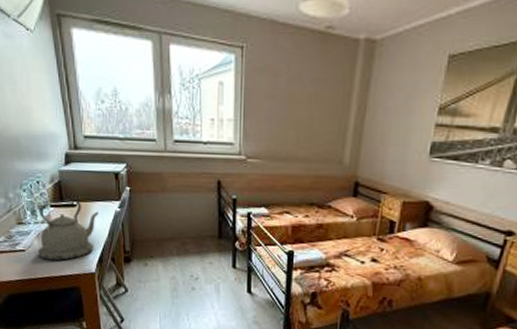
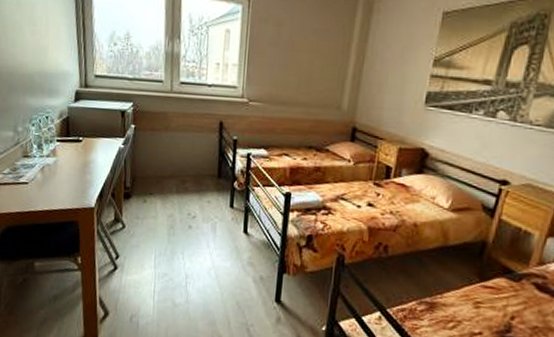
kettle: present [38,199,99,261] -> none [40,134,103,195]

